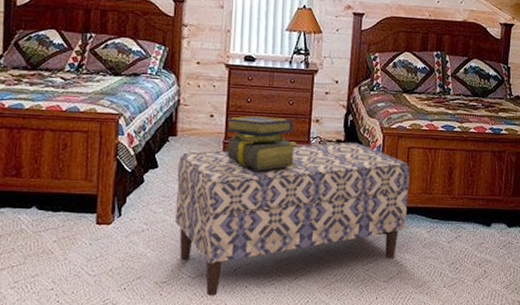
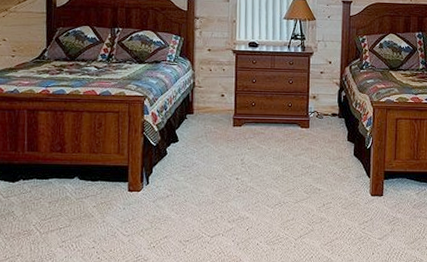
bench: present [175,142,410,296] -> none [194,115,399,252]
stack of books: present [226,116,297,171] -> none [235,94,297,142]

